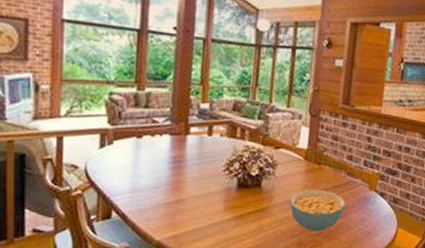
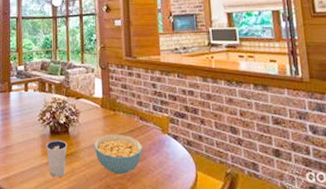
dixie cup: none [230,194,258,235] -> present [46,140,68,178]

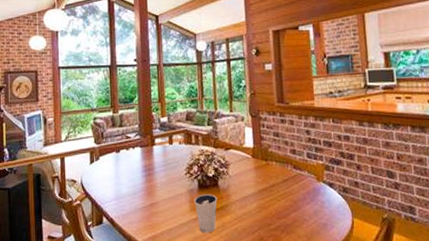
cereal bowl: present [94,134,143,175] -> none [245,184,298,226]

